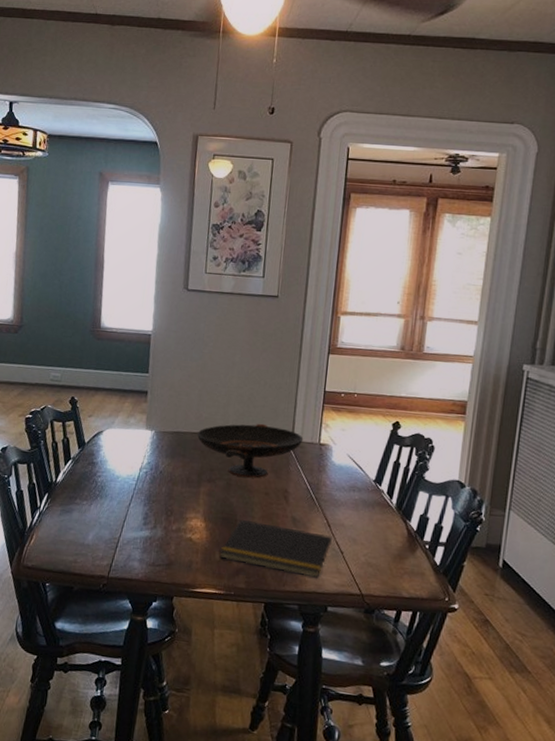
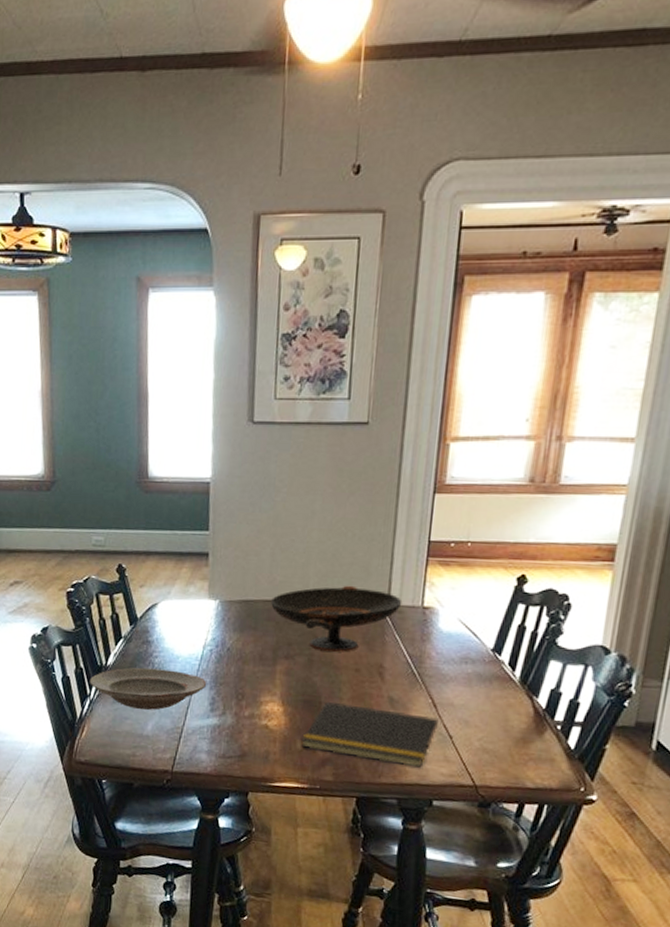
plate: none [41,484,142,523] -> present [90,667,207,710]

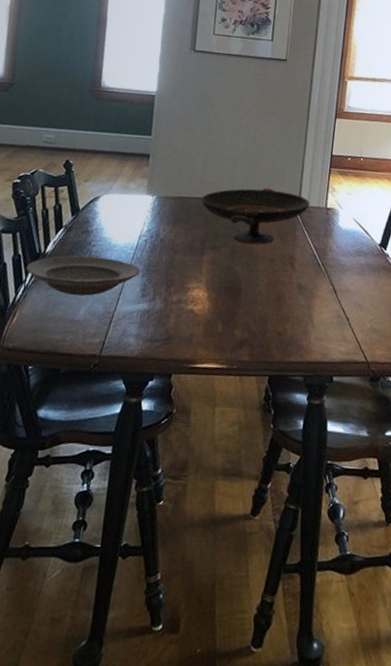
notepad: present [301,702,439,768] -> none [222,288,338,347]

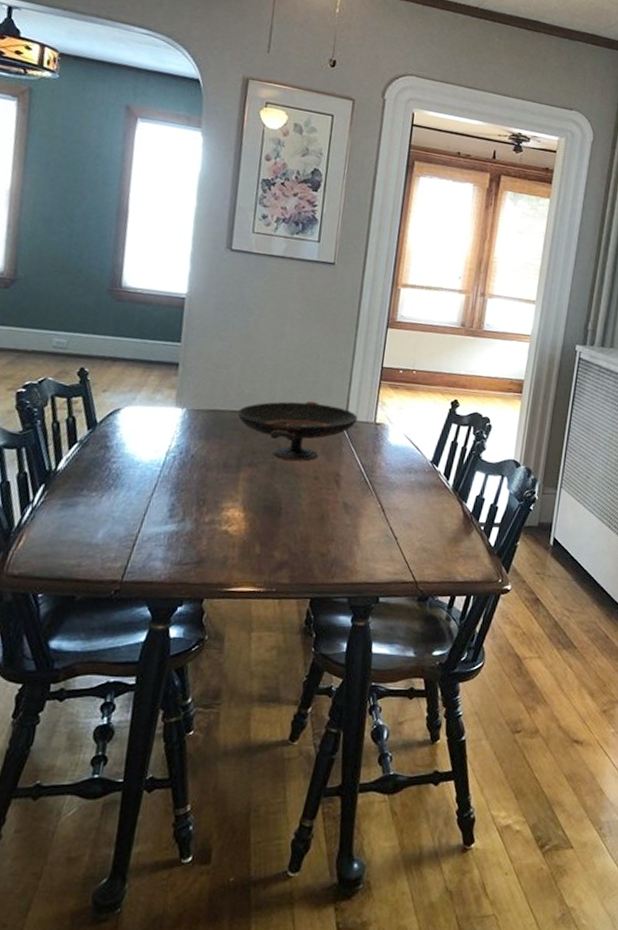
plate: present [26,255,140,296] -> none [34,473,168,517]

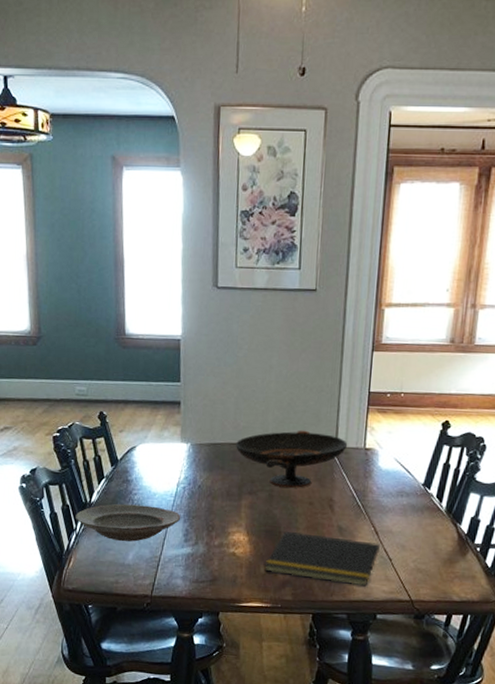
plate: none [34,473,168,517] -> present [76,503,181,542]
notepad: none [260,508,386,567] -> present [264,531,380,587]

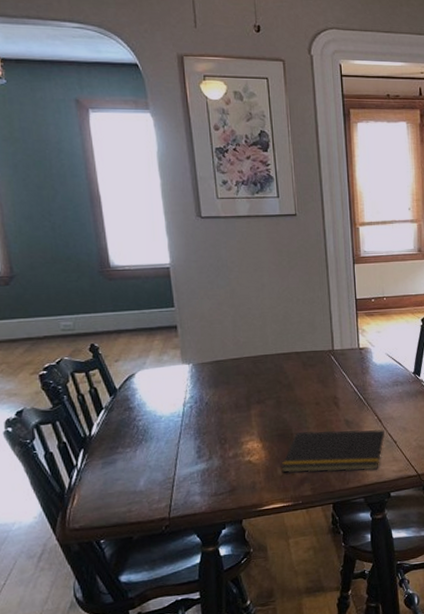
plate: present [76,503,181,542] -> none [75,429,192,470]
decorative bowl: present [236,430,348,488] -> none [238,338,344,393]

